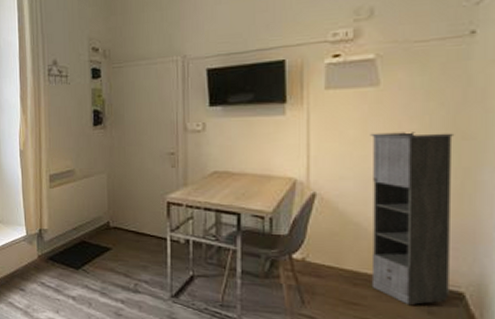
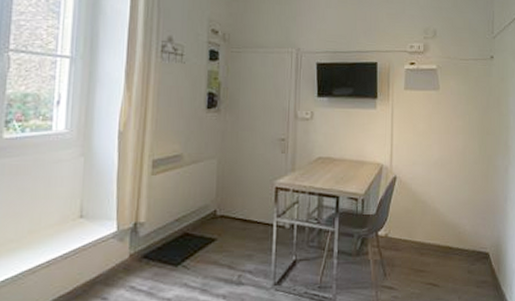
storage cabinet: present [370,132,455,306] -> none [433,127,483,268]

